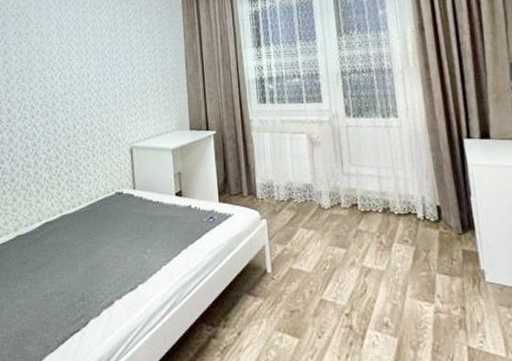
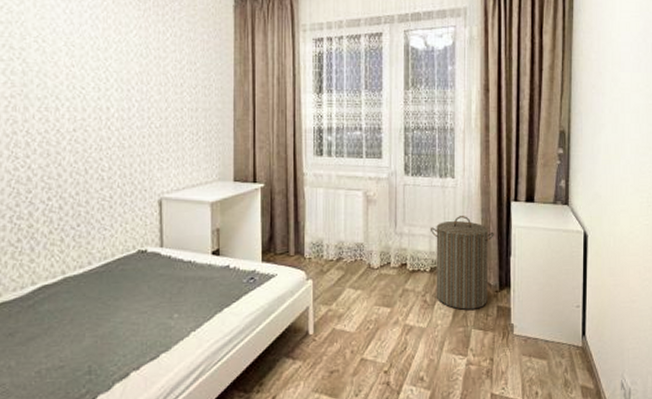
laundry hamper: none [377,155,450,253] -> present [429,216,494,310]

